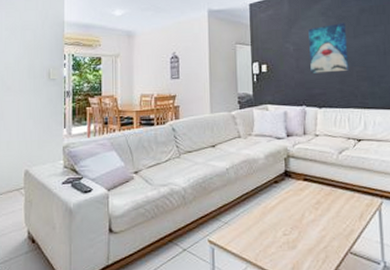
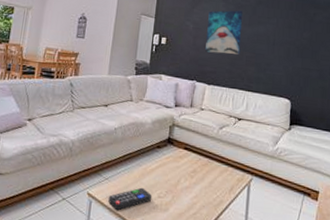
remote control: none [231,227,278,255] -> present [108,187,153,211]

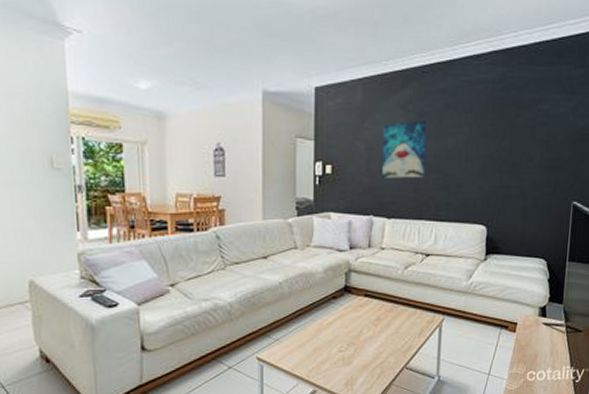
remote control: present [108,187,153,211] -> none [282,344,332,372]

